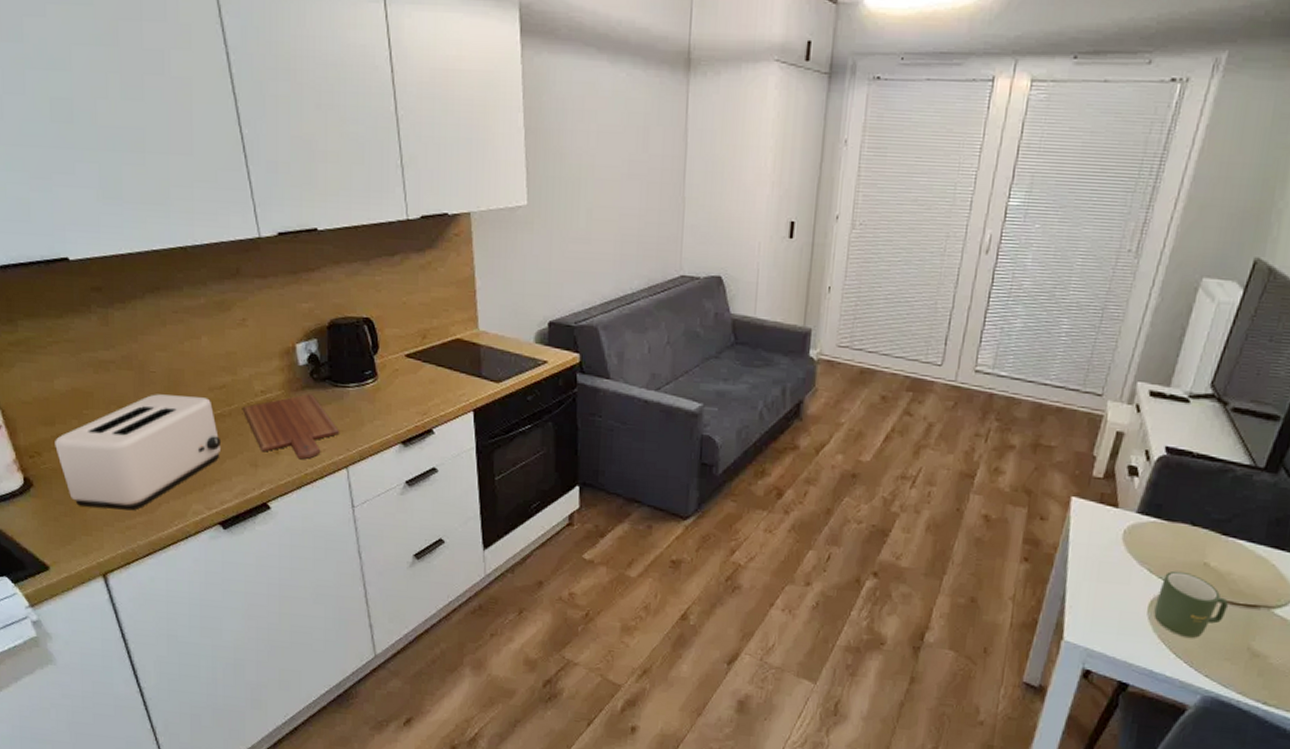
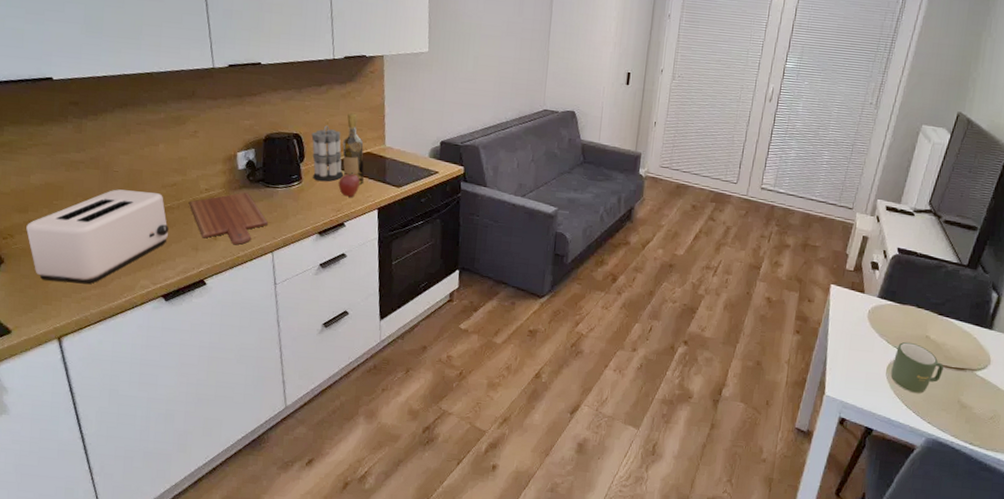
spice rack: none [385,306,429,378] -> present [311,125,344,182]
fruit: none [423,365,449,397] -> present [338,172,360,197]
bottle: none [425,289,455,380] -> present [342,113,365,185]

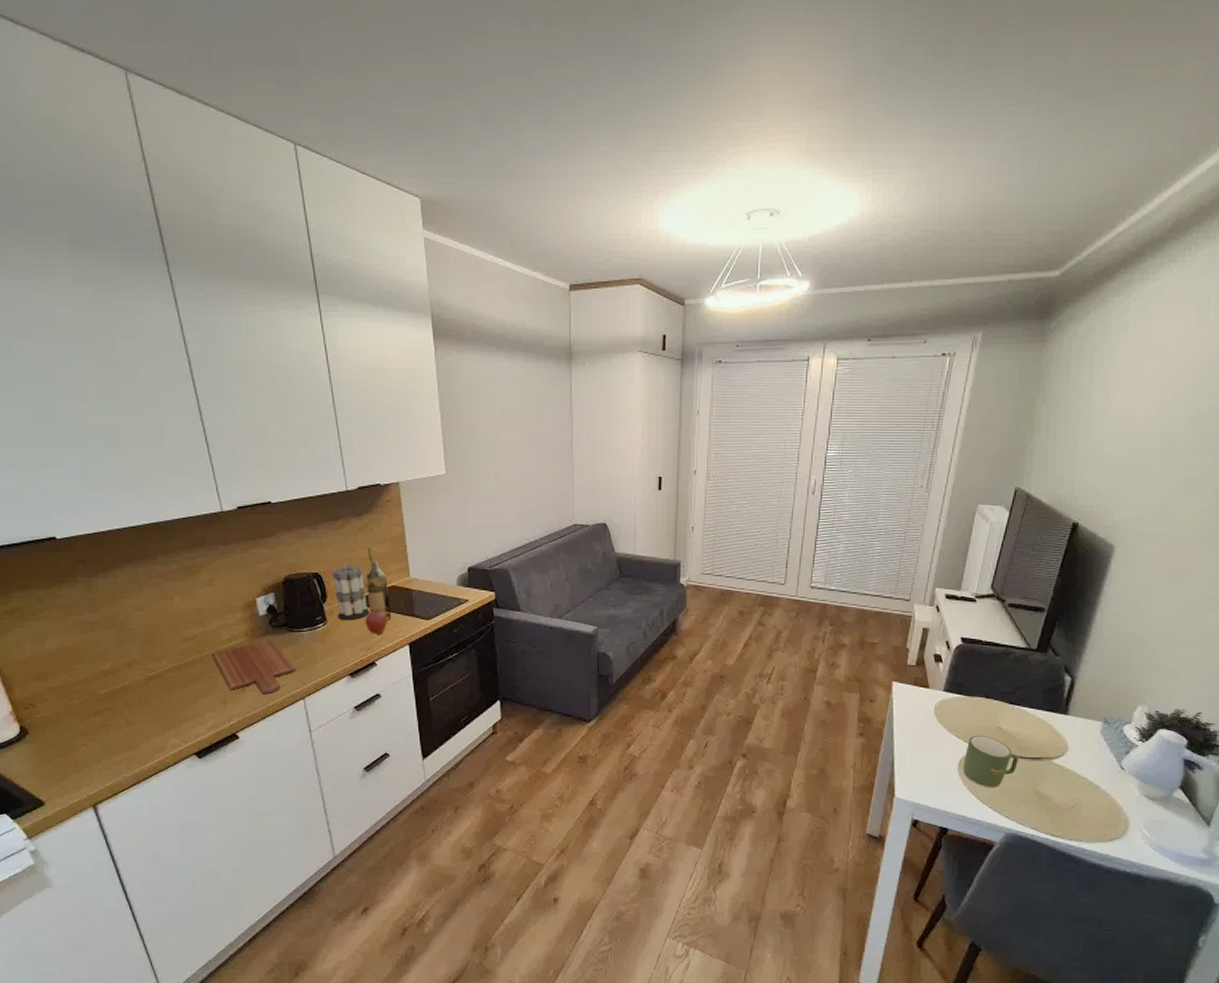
toaster: present [26,189,168,284] -> none [47,647,194,748]

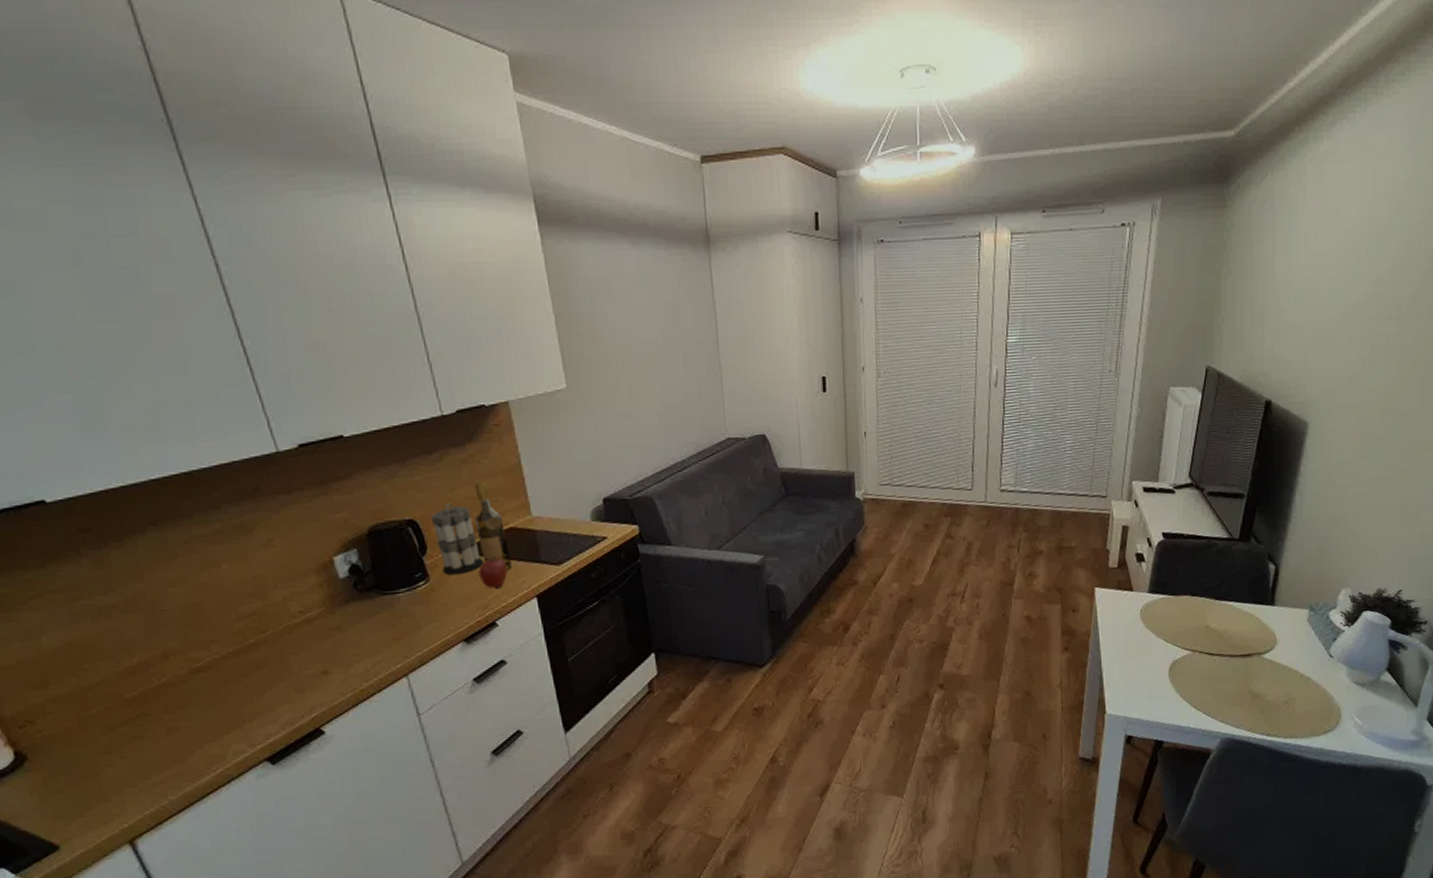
cutting board: present [211,639,296,695] -> none [278,606,394,676]
mug: present [963,735,1019,788] -> none [1174,636,1230,693]

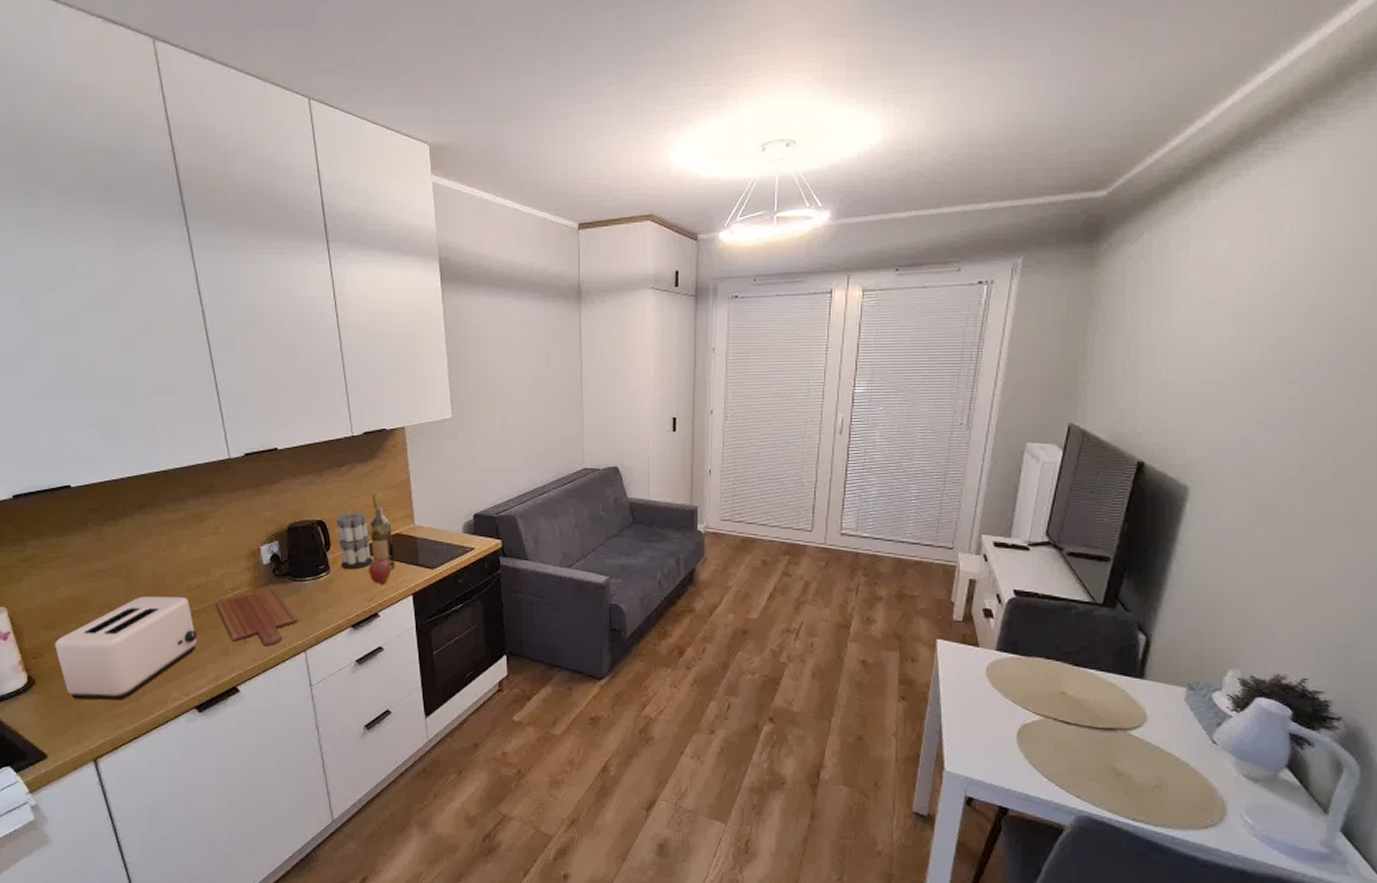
toaster: none [50,628,259,771] -> present [55,596,196,700]
cutting board: none [278,606,394,676] -> present [215,588,298,647]

